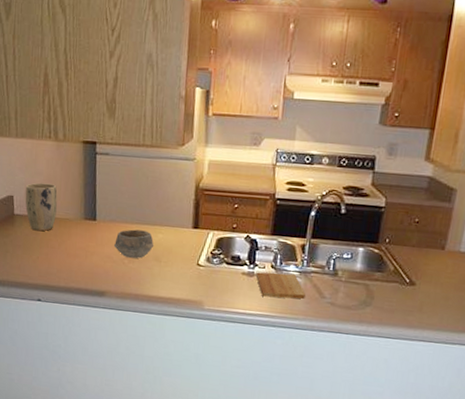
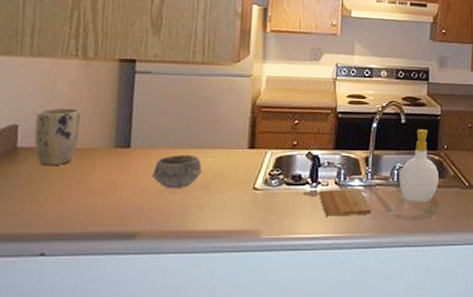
soap bottle: none [334,220,378,294] -> present [399,129,440,203]

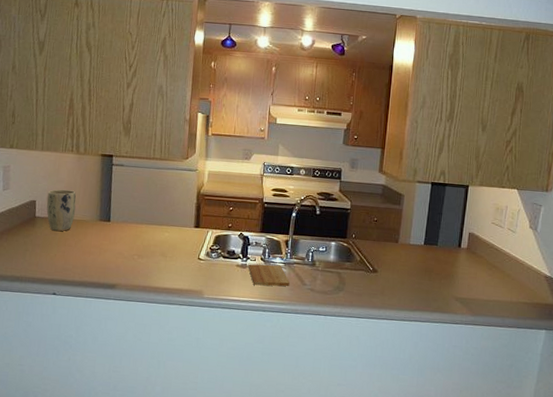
bowl: present [151,155,203,188] -> none [125,229,161,254]
soap bottle: present [399,129,440,203] -> none [313,220,347,281]

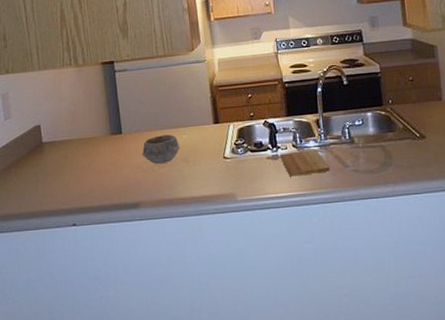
plant pot: present [46,189,76,232] -> none [51,107,83,155]
bowl: none [125,229,161,254] -> present [141,134,180,164]

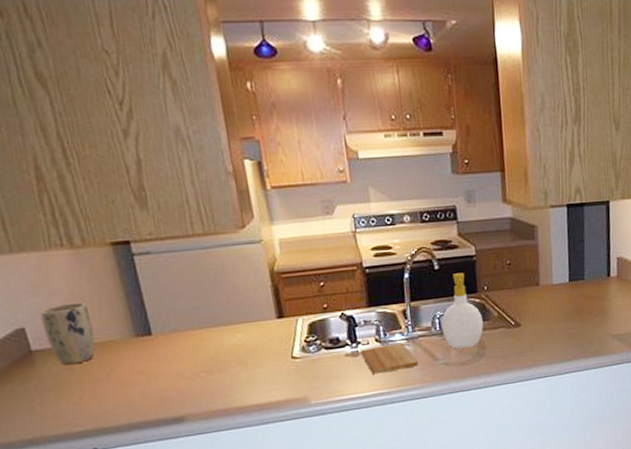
plant pot: none [51,107,83,155] -> present [40,302,95,366]
bowl: present [141,134,180,164] -> none [182,333,235,370]
soap bottle: none [350,87,390,157] -> present [441,273,484,349]

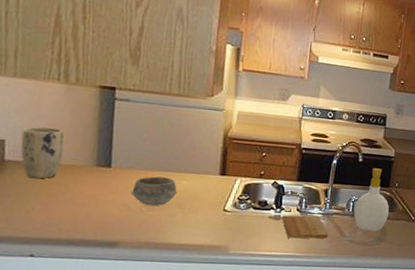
bowl: none [182,333,235,370] -> present [130,176,178,206]

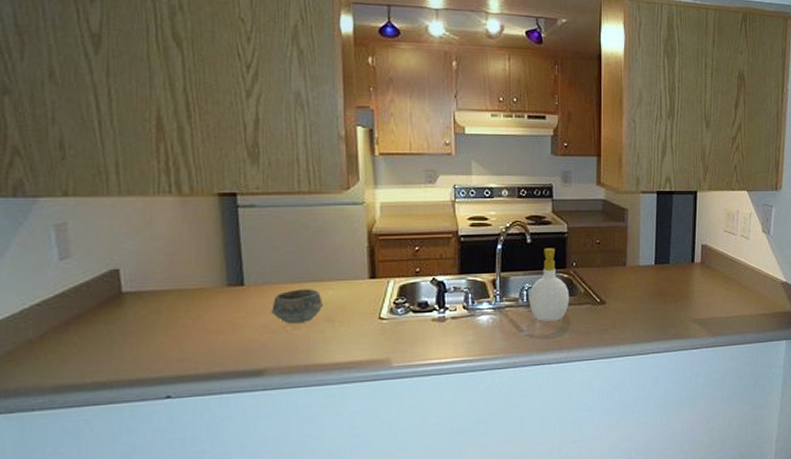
plant pot: present [20,126,64,179] -> none [137,248,186,310]
cutting board: present [282,215,328,239] -> none [447,312,502,341]

